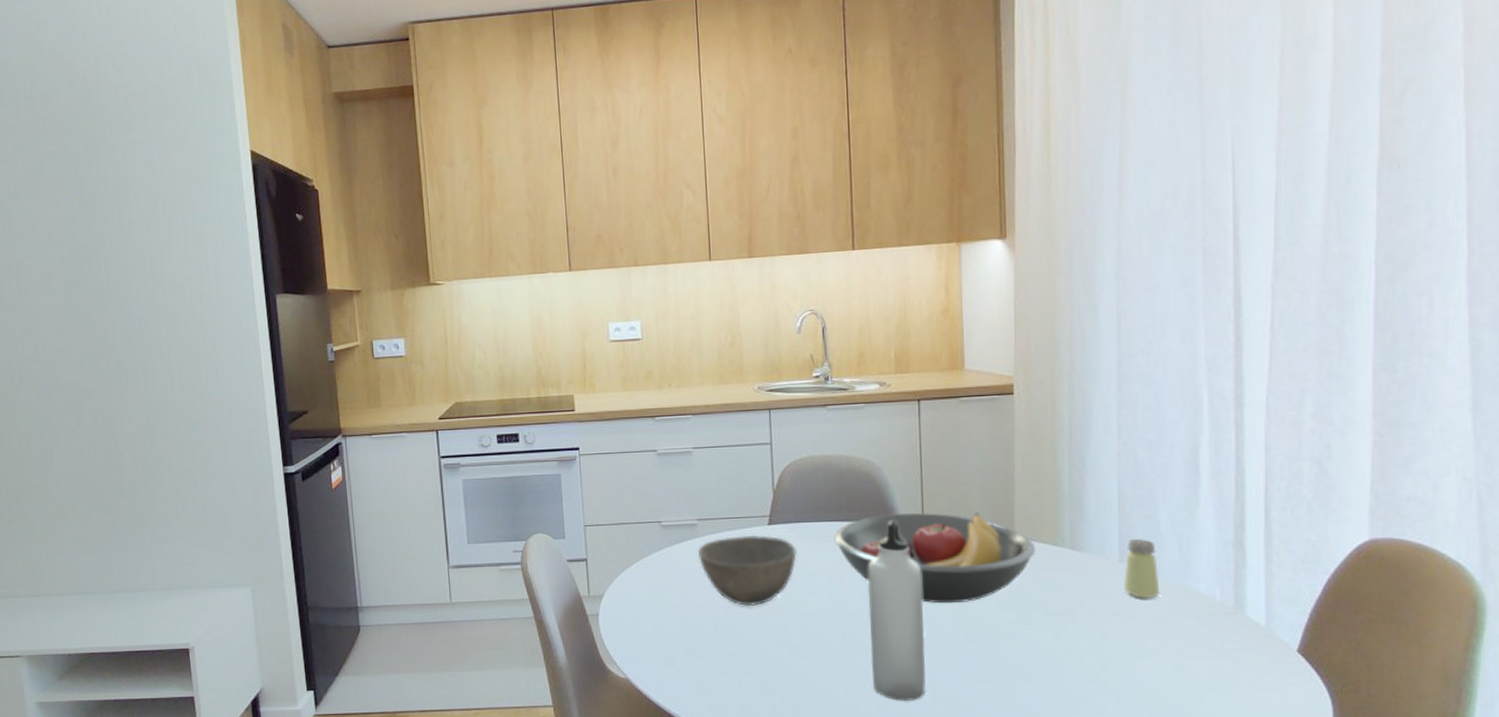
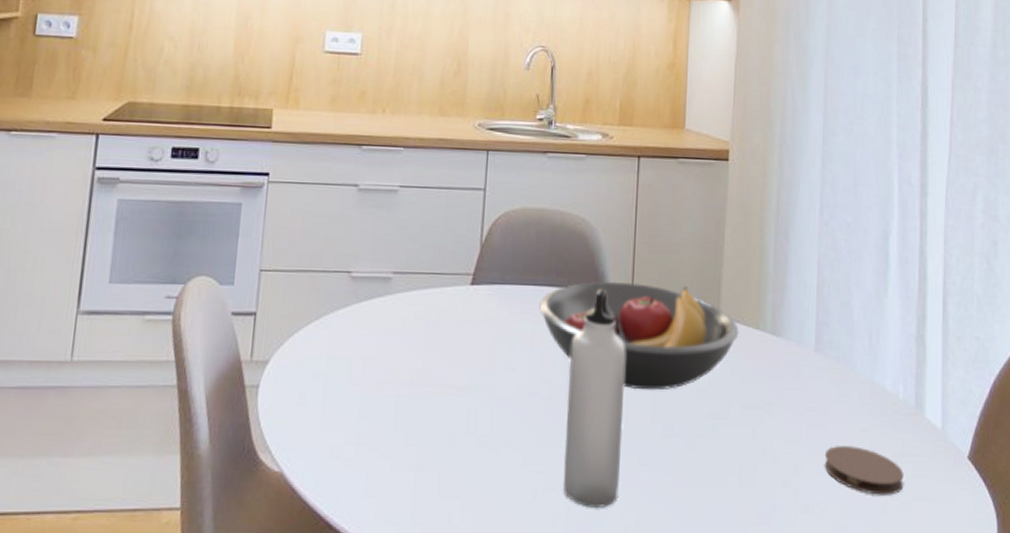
bowl: present [697,534,797,607] -> none [387,295,498,384]
saltshaker: present [1124,539,1160,599] -> none [819,327,851,394]
coaster: none [1134,644,1223,686] -> present [824,446,904,495]

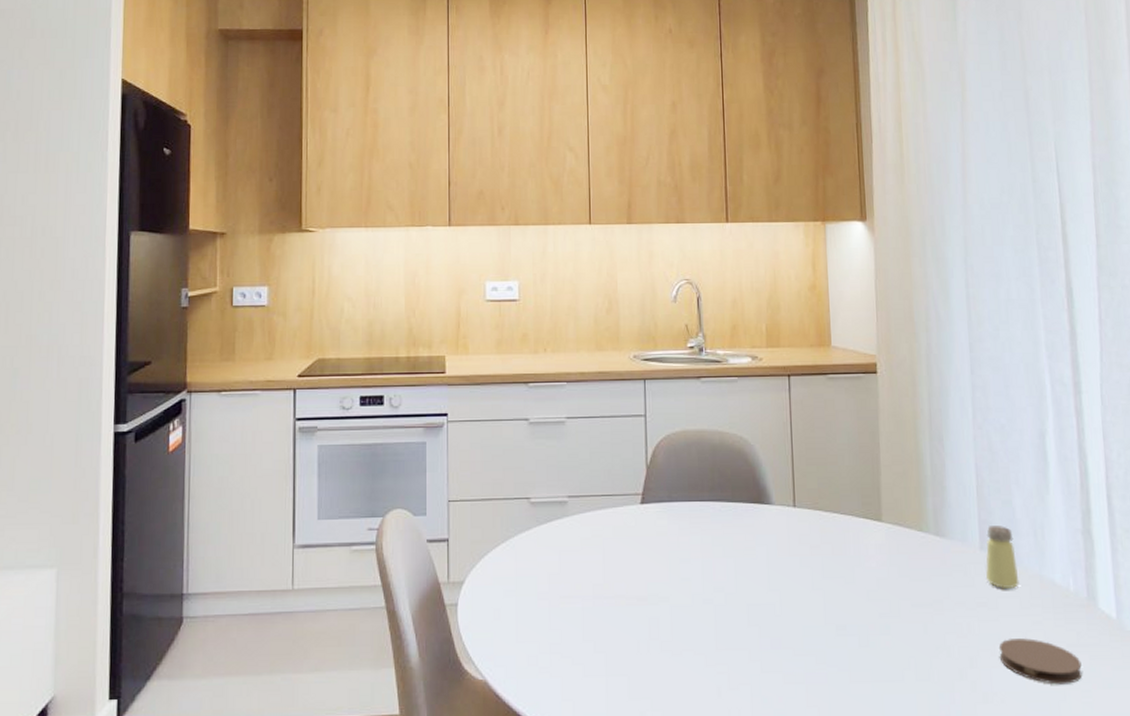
fruit bowl: present [539,282,739,391] -> none [707,494,903,594]
water bottle: present [563,288,626,508] -> none [740,500,799,704]
saltshaker: none [819,327,851,394] -> present [986,526,1020,590]

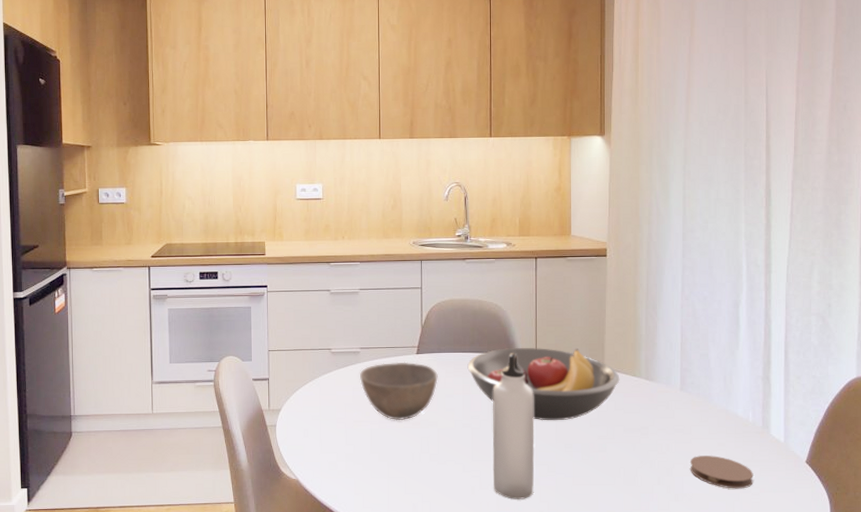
bowl: none [566,514,669,596] -> present [359,362,438,421]
fruit bowl: none [707,494,903,594] -> present [467,348,620,421]
water bottle: none [740,500,799,704] -> present [492,352,535,499]
saltshaker: present [986,526,1020,590] -> none [684,373,710,420]

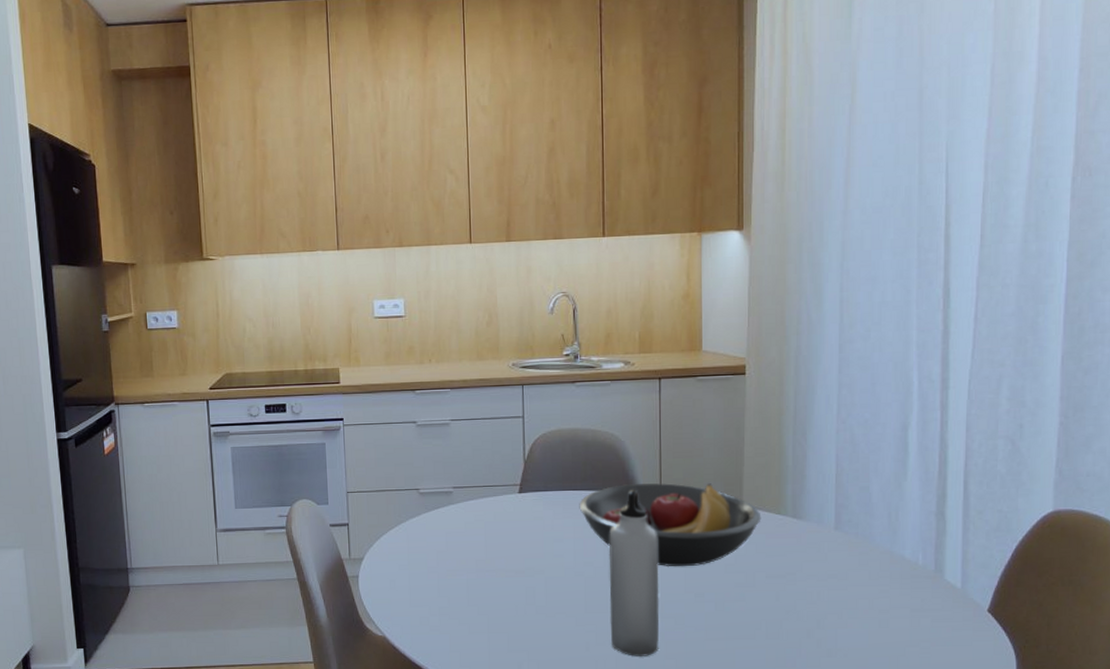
bowl: present [359,362,438,421] -> none [452,502,545,570]
coaster: present [689,456,753,489] -> none [845,604,923,643]

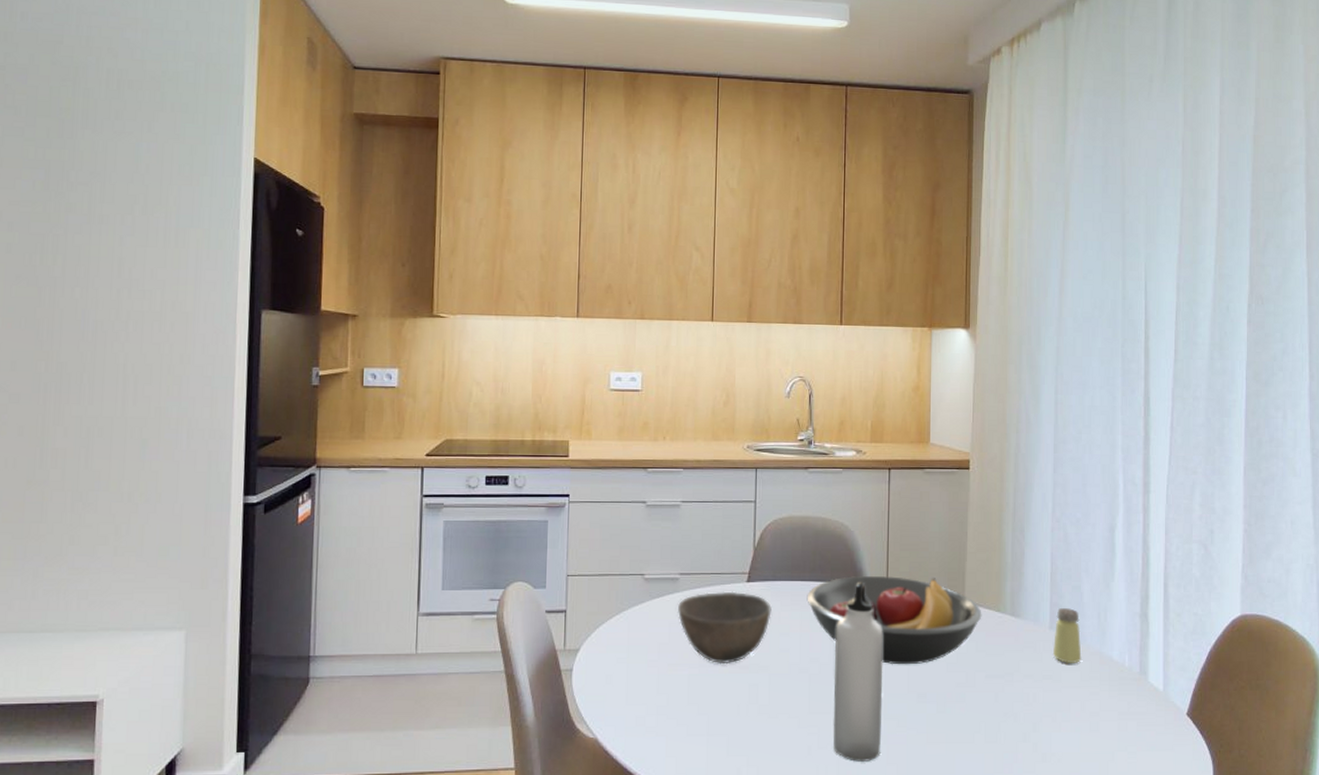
bowl: none [452,502,545,570] -> present [677,591,772,665]
saltshaker: none [839,509,870,564] -> present [1053,608,1082,664]

